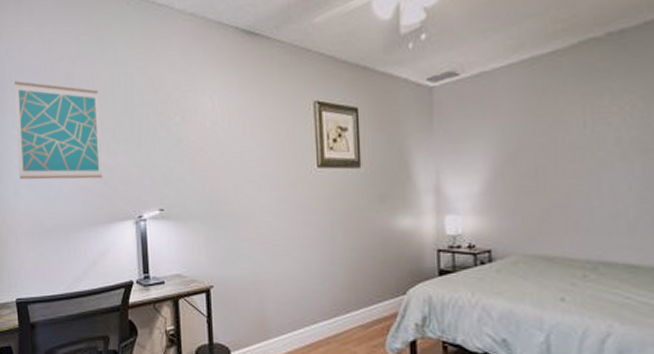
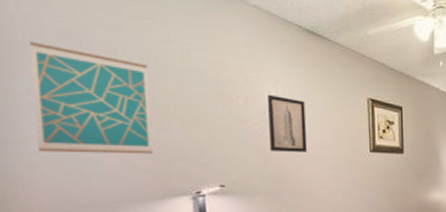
wall art: none [204,108,245,172] -> present [268,94,307,153]

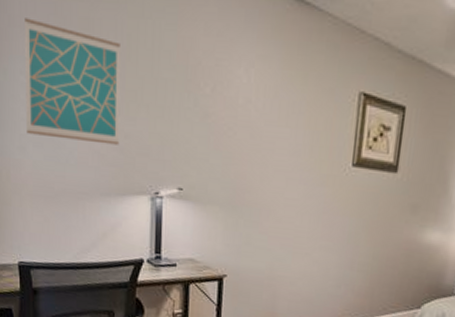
wall art: present [268,94,307,153] -> none [234,82,280,159]

